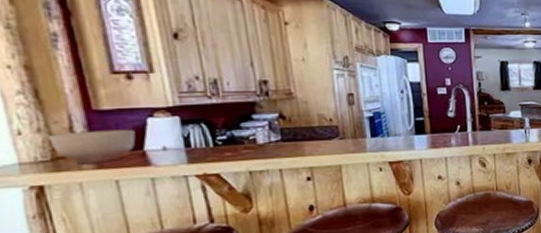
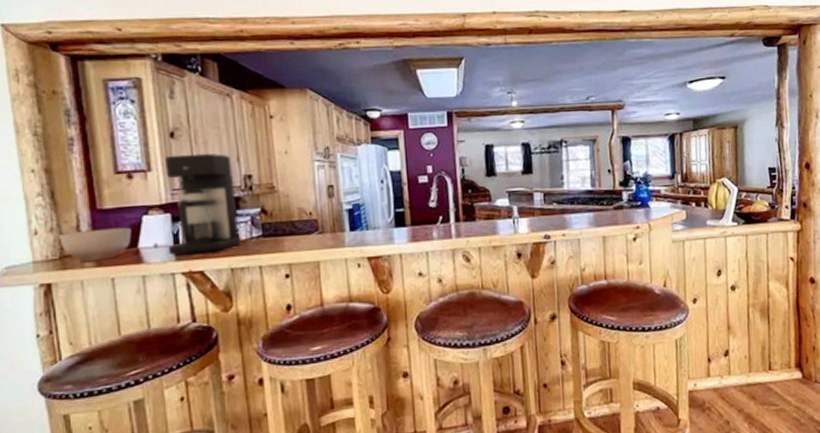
coffee maker: none [168,56,258,158] -> present [164,153,240,256]

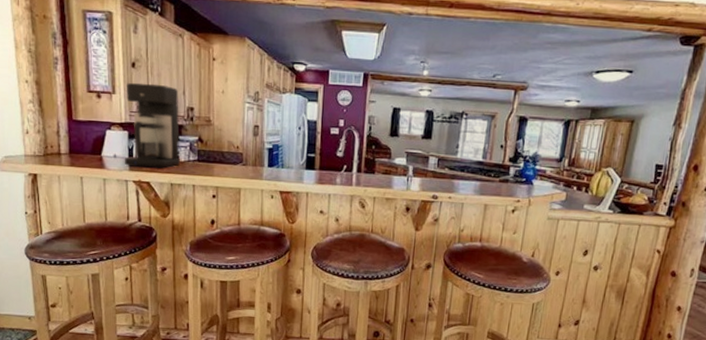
bowl: present [59,227,132,262] -> none [44,135,97,162]

